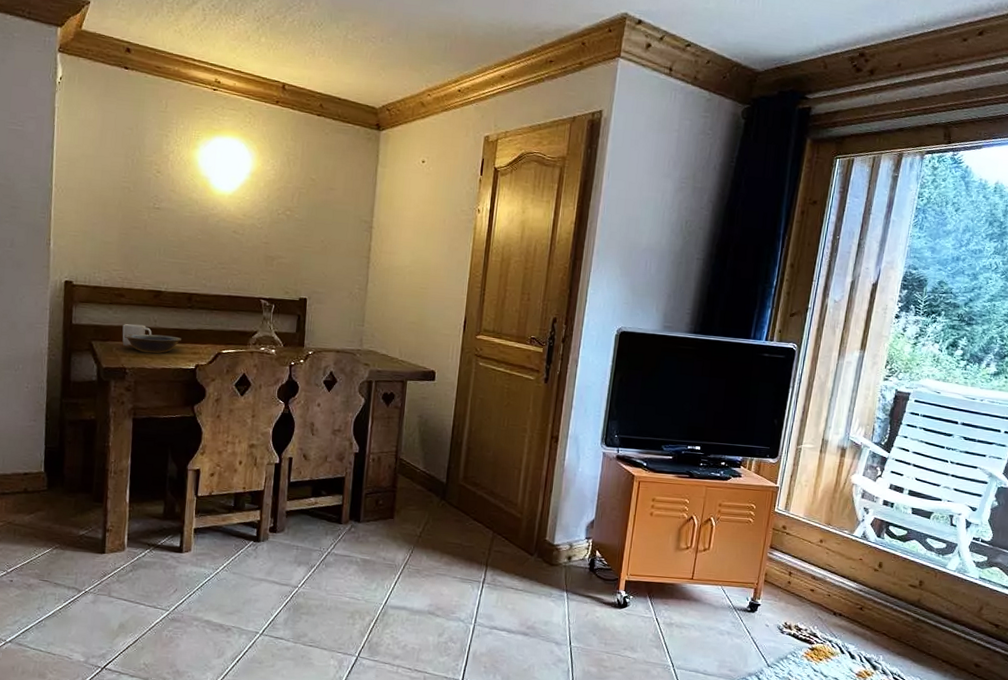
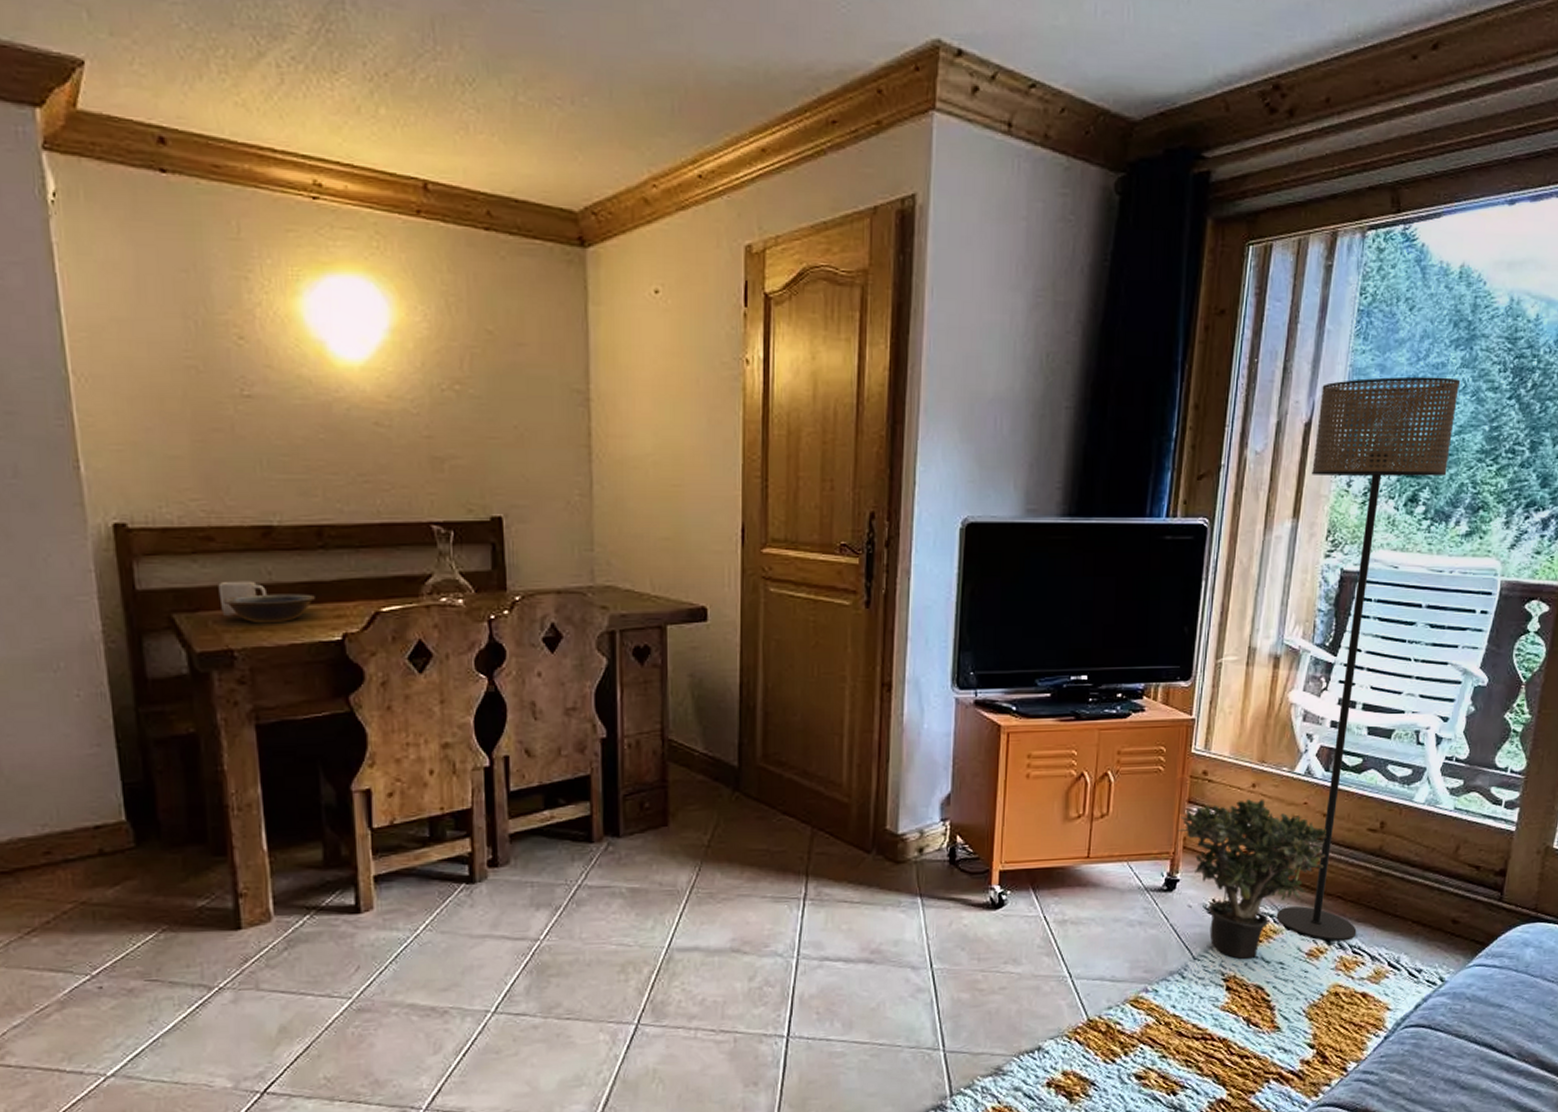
potted plant: none [761,551,876,672] -> present [1178,799,1326,959]
floor lamp: none [834,256,993,668] -> present [1276,376,1461,941]

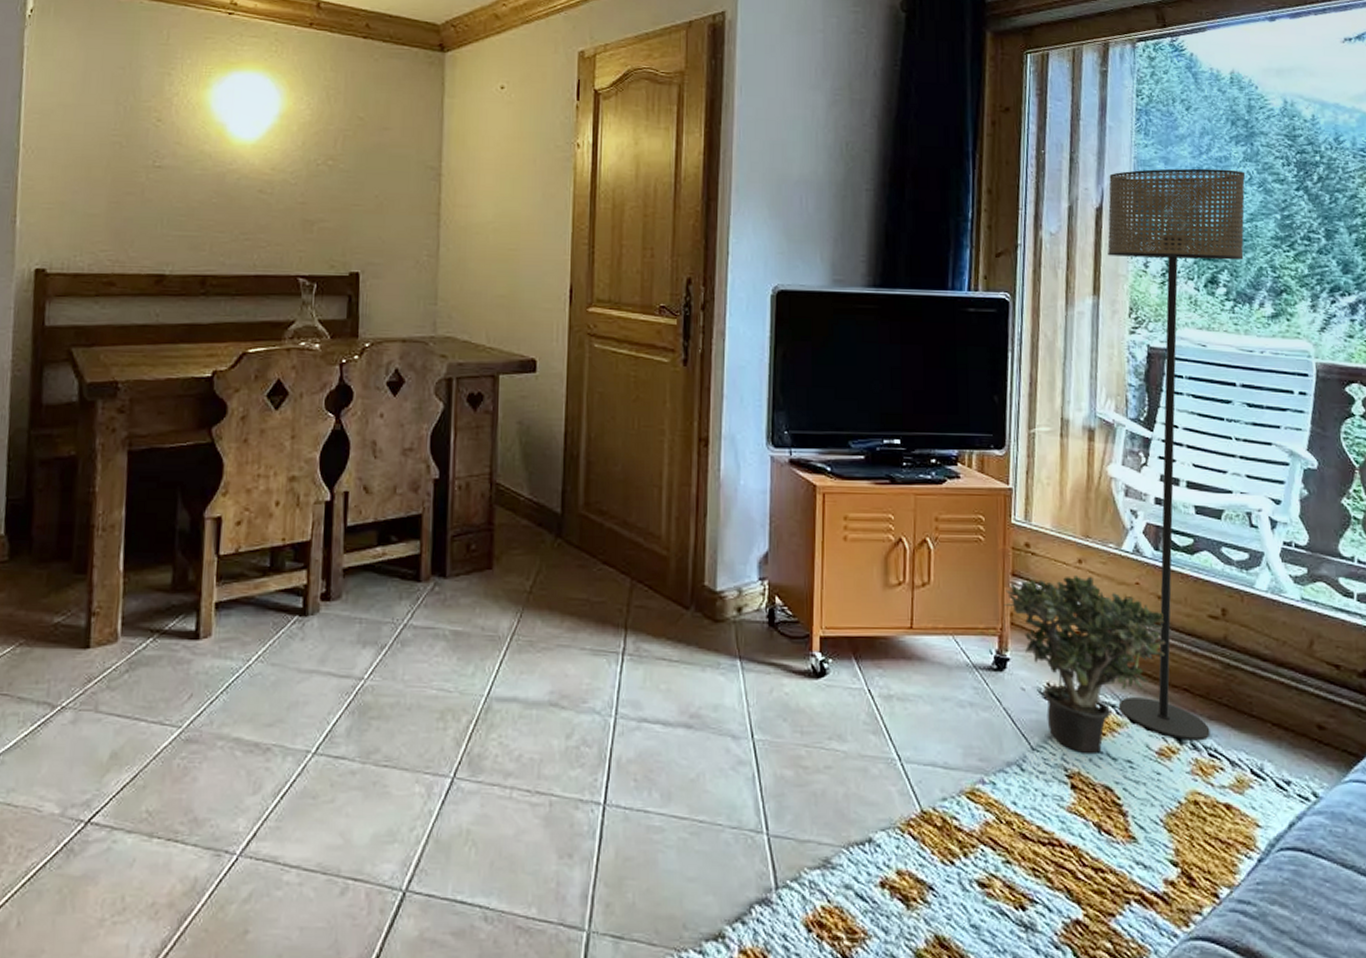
mug: present [218,580,268,617] -> none [112,321,154,353]
bowl: present [223,594,317,624] -> none [115,333,194,360]

